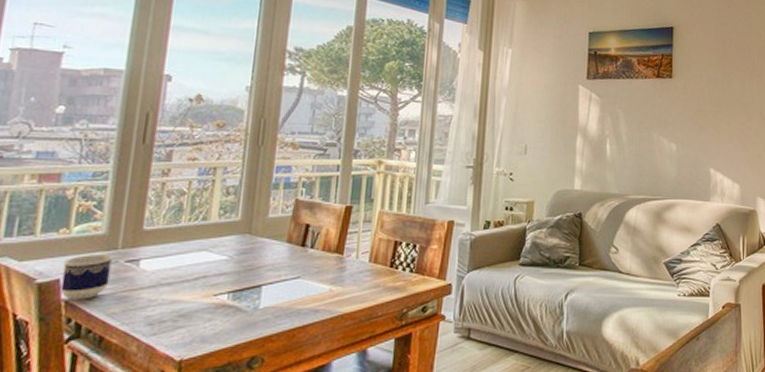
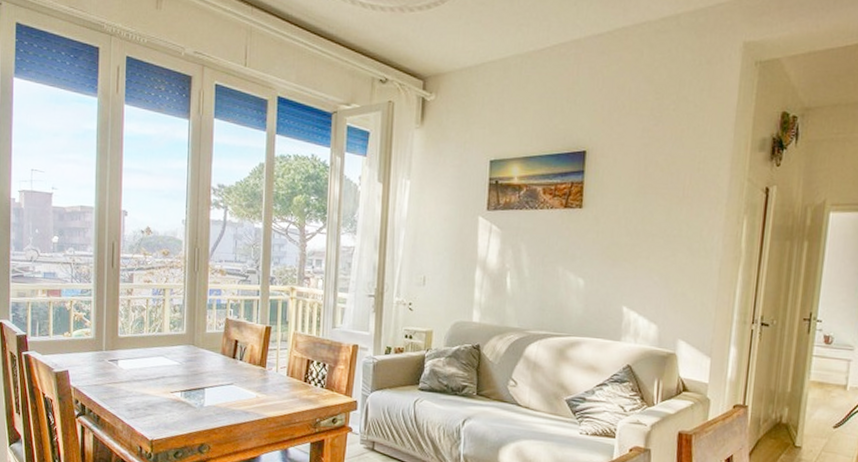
cup: present [60,255,114,300] -> none [69,353,101,387]

